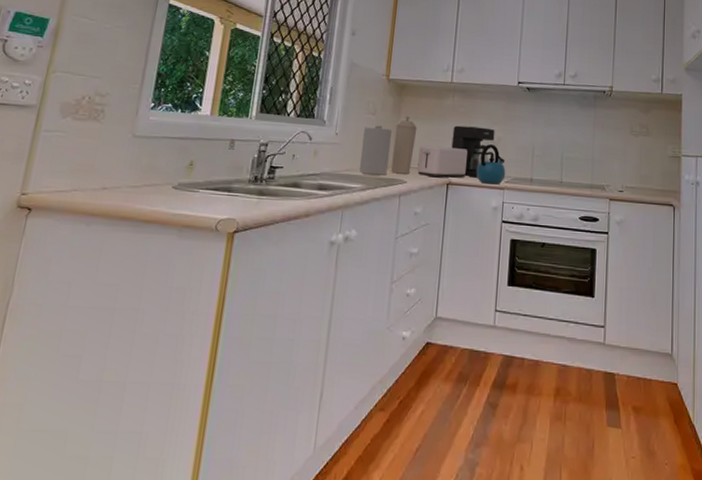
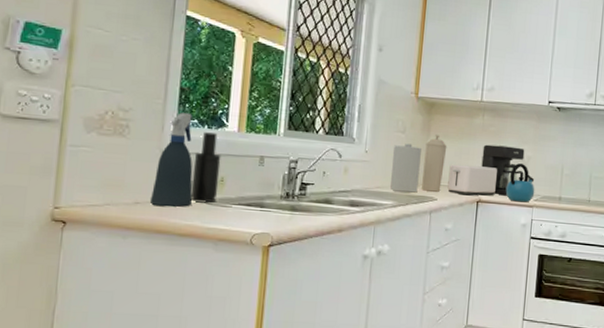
spray bottle: none [118,97,167,192] -> present [150,112,193,207]
soap dispenser: none [158,116,193,188] -> present [190,132,221,203]

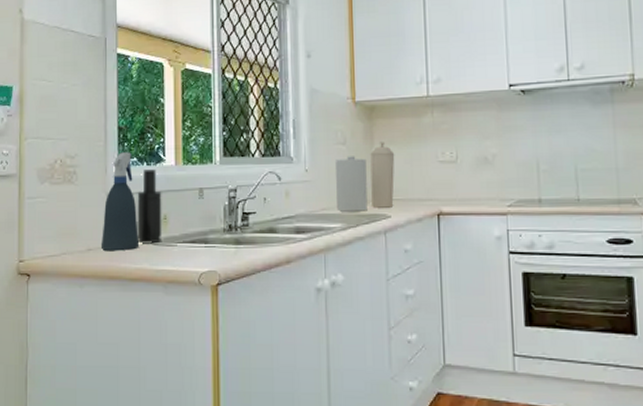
toaster: present [447,164,497,196] -> none [400,172,458,209]
coffee maker: present [481,144,525,196] -> none [436,144,491,204]
kettle: present [505,163,535,203] -> none [470,163,507,210]

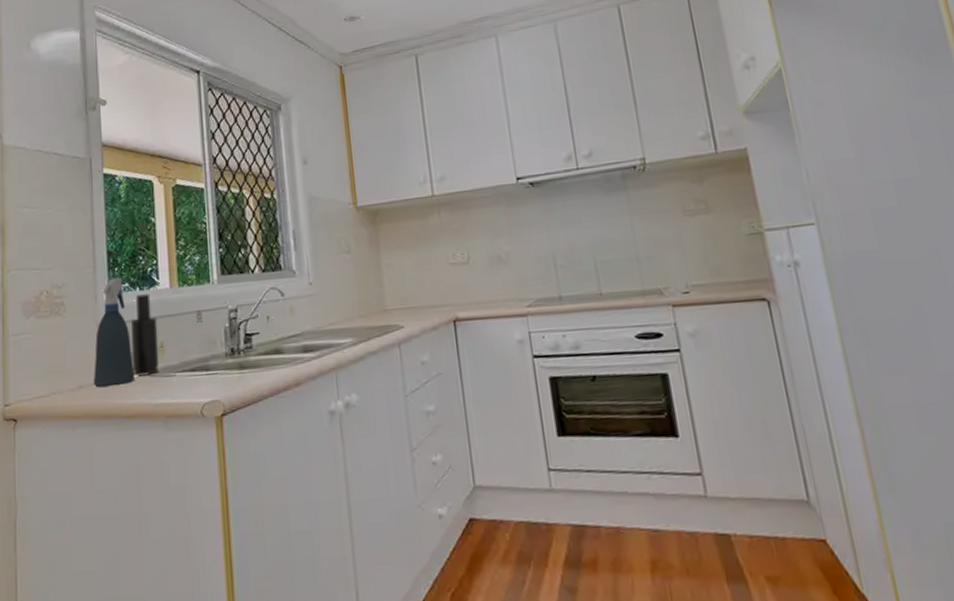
paper towel holder: present [335,156,368,212] -> none [341,264,379,326]
canister: present [370,142,395,208] -> none [377,247,406,319]

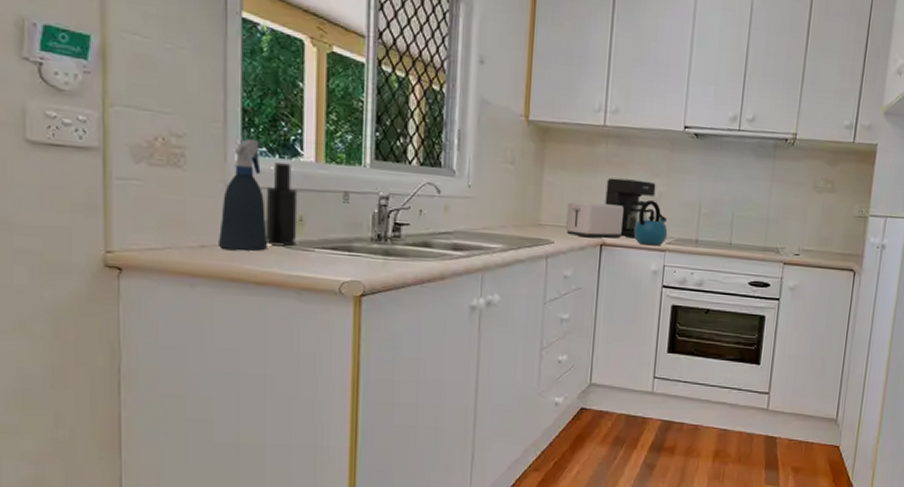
toaster: none [410,274,474,316] -> present [566,201,624,239]
coffee maker: none [446,242,507,308] -> present [605,178,656,238]
kettle: none [486,262,526,313] -> present [633,200,668,246]

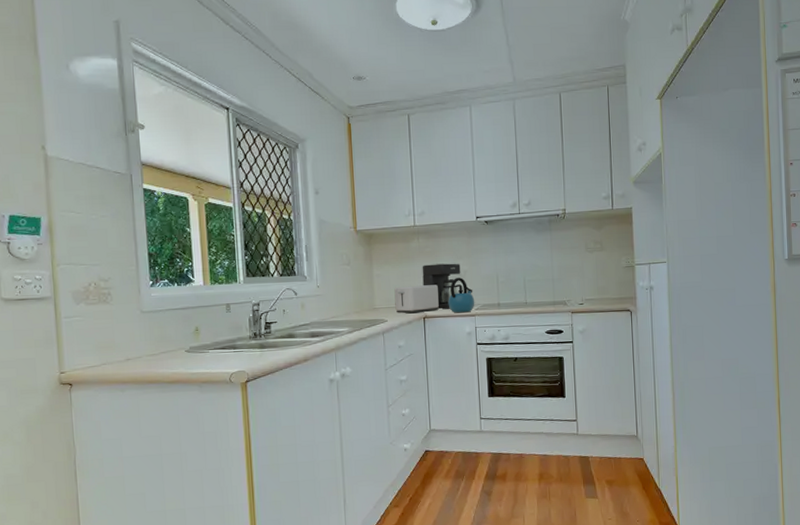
spray bottle: present [219,139,267,251] -> none [139,275,174,359]
soap dispenser: present [265,162,298,247] -> none [171,289,195,352]

